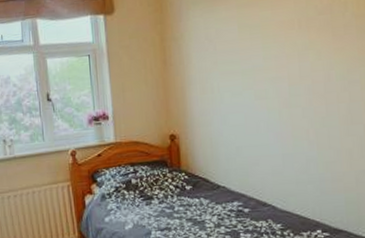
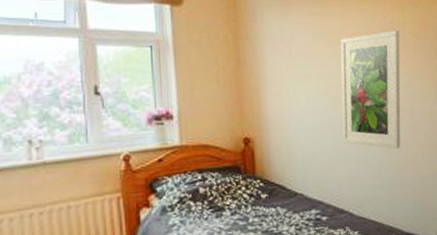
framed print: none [267,12,340,143] -> present [340,30,401,149]

